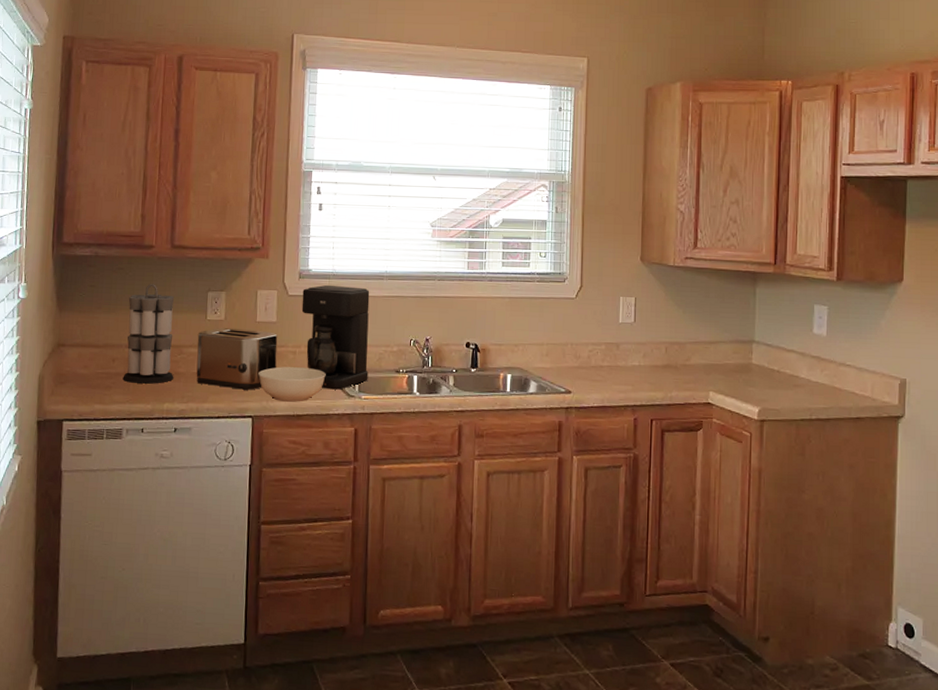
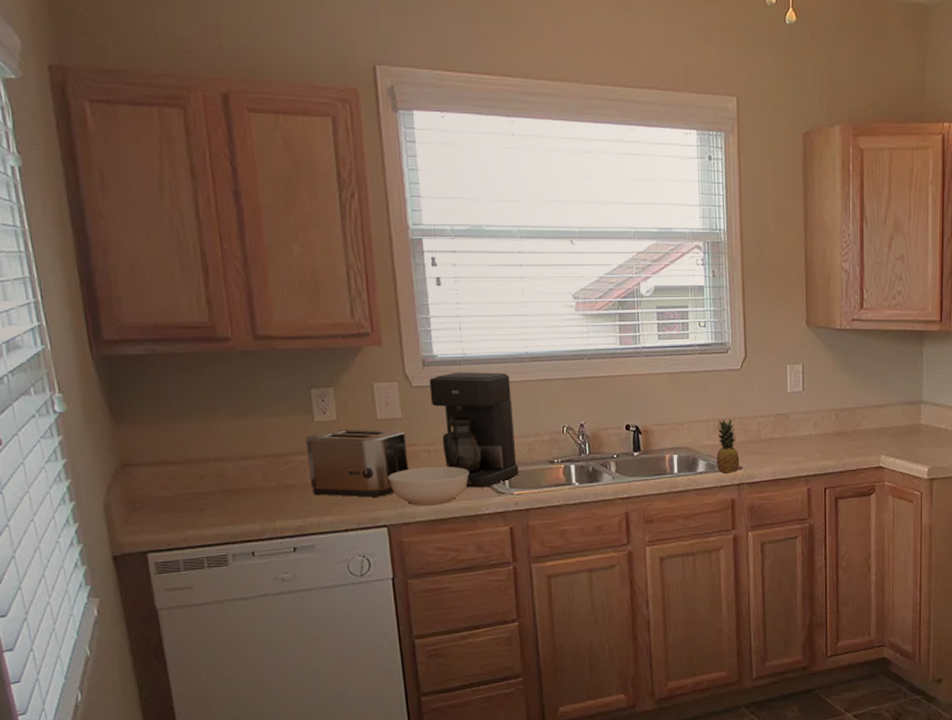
spice rack: present [123,284,175,384] -> none [207,384,283,502]
fruit: none [547,344,570,397] -> present [716,419,740,475]

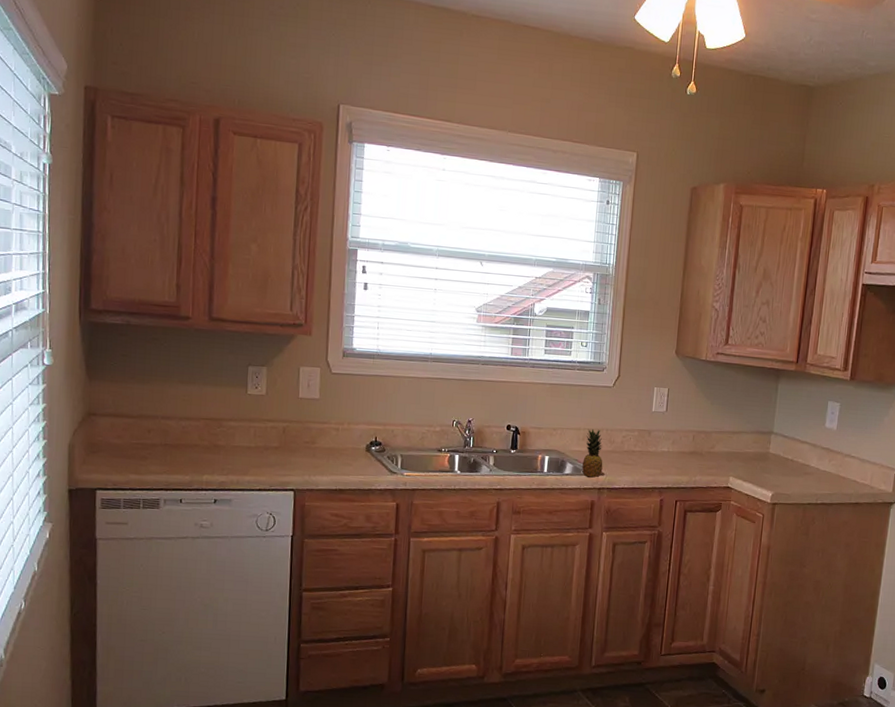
toaster: present [305,428,410,498] -> none [236,402,321,464]
bowl: present [387,466,470,506] -> none [299,442,369,477]
coffee maker: present [429,371,519,488] -> none [345,364,414,467]

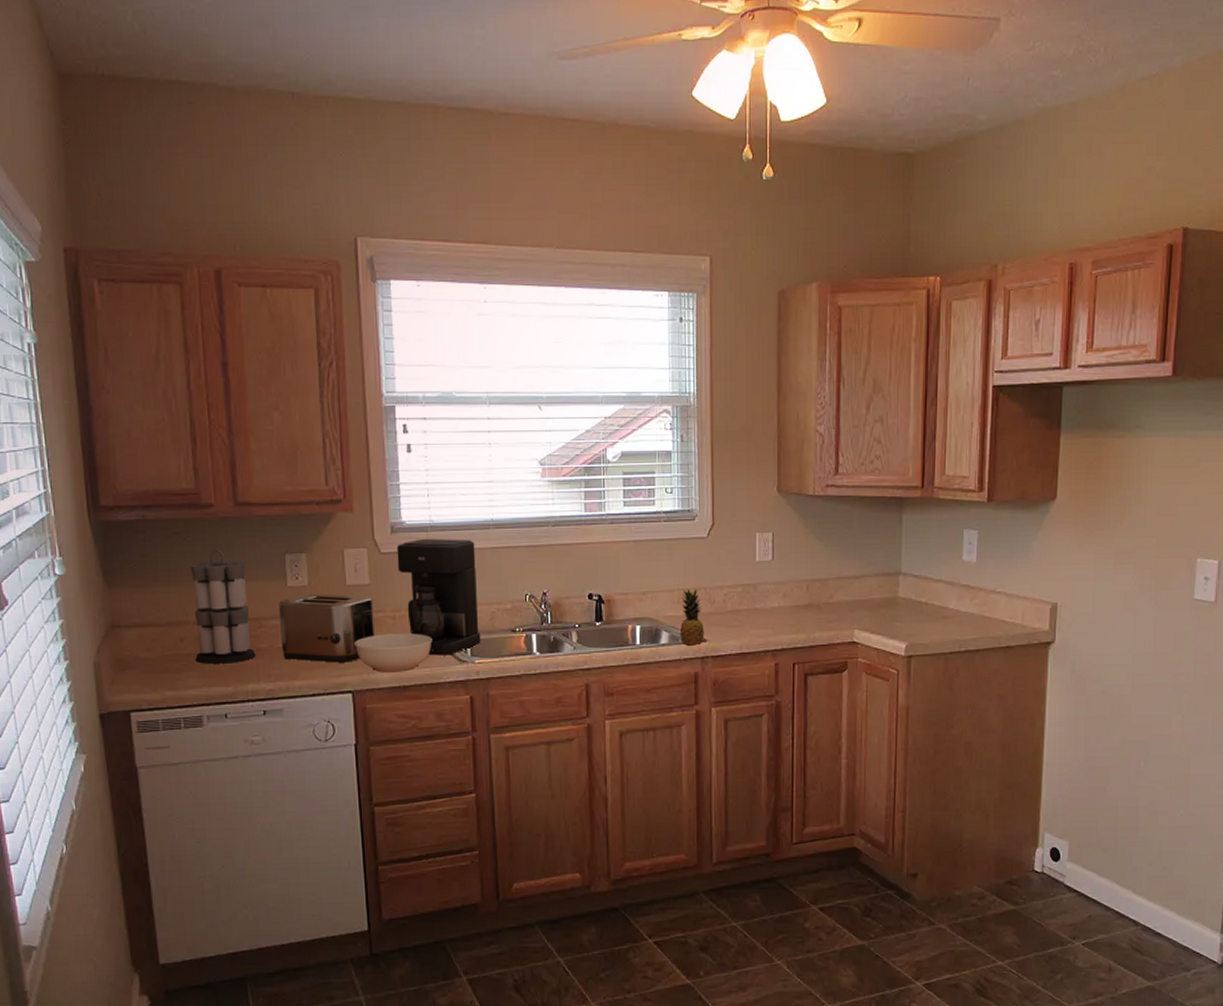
spice rack: none [159,356,213,456] -> present [190,549,256,664]
toaster: none [236,402,321,464] -> present [278,593,376,663]
bowl: none [299,442,369,477] -> present [353,633,433,673]
coffee maker: none [345,364,414,467] -> present [397,538,481,656]

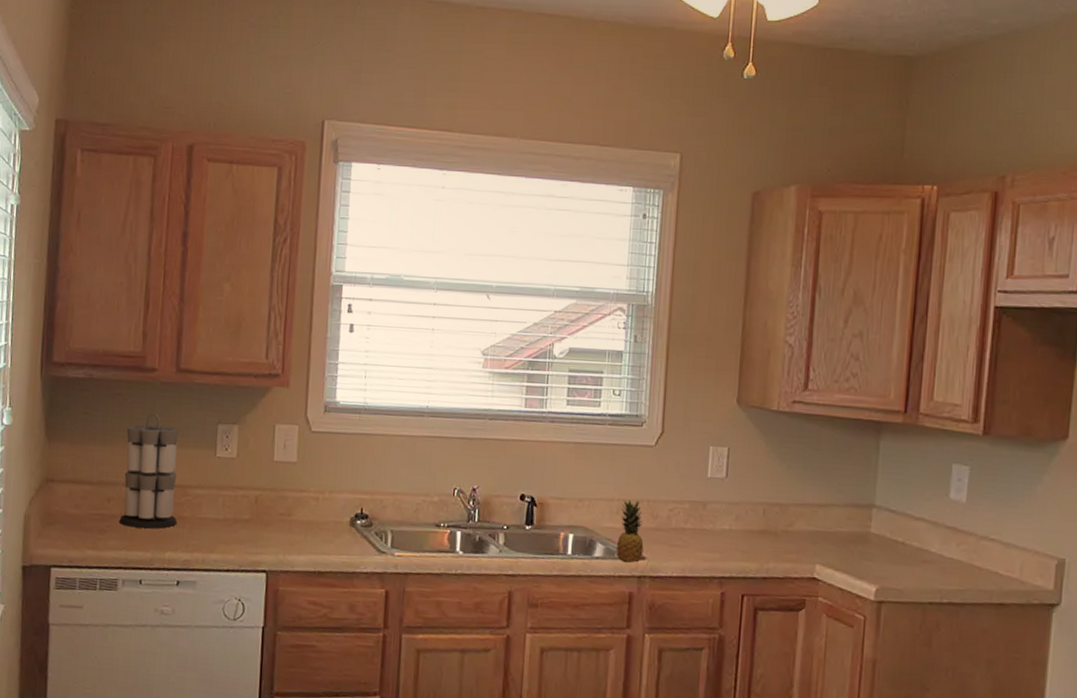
toaster: present [278,593,376,663] -> none [202,466,298,541]
bowl: present [353,633,433,673] -> none [273,514,354,557]
coffee maker: present [397,538,481,656] -> none [326,420,408,545]

